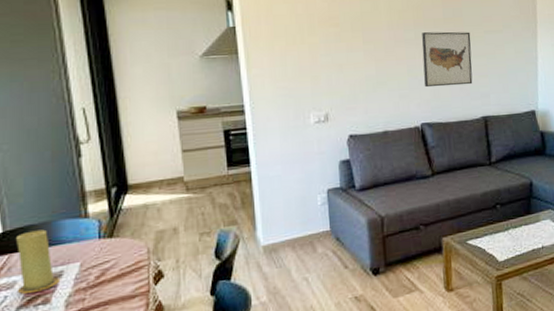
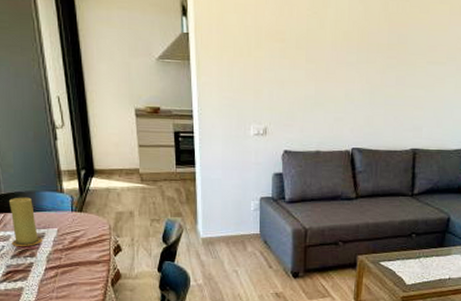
wall art: present [422,31,473,88] -> none [359,57,413,116]

